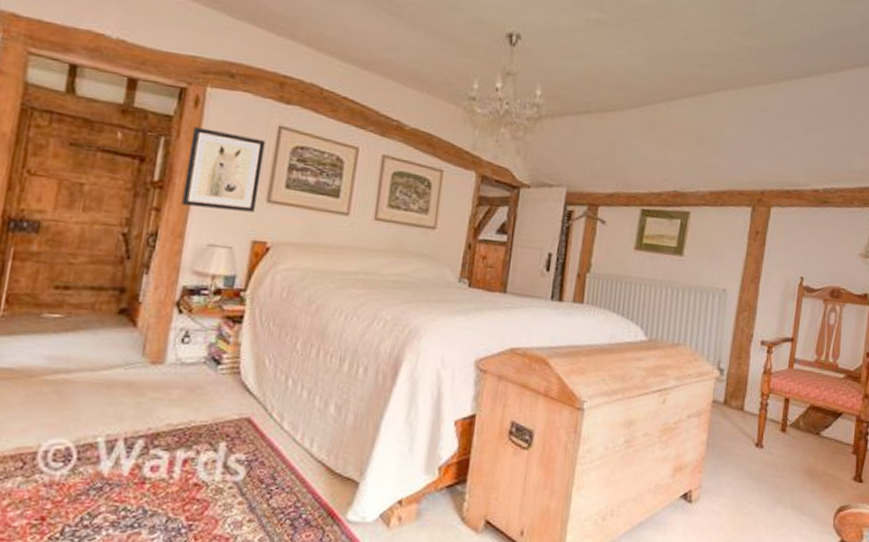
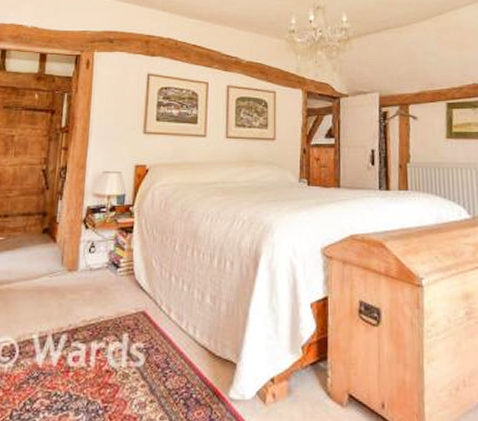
wall art: present [181,127,266,212] -> none [82,83,139,144]

